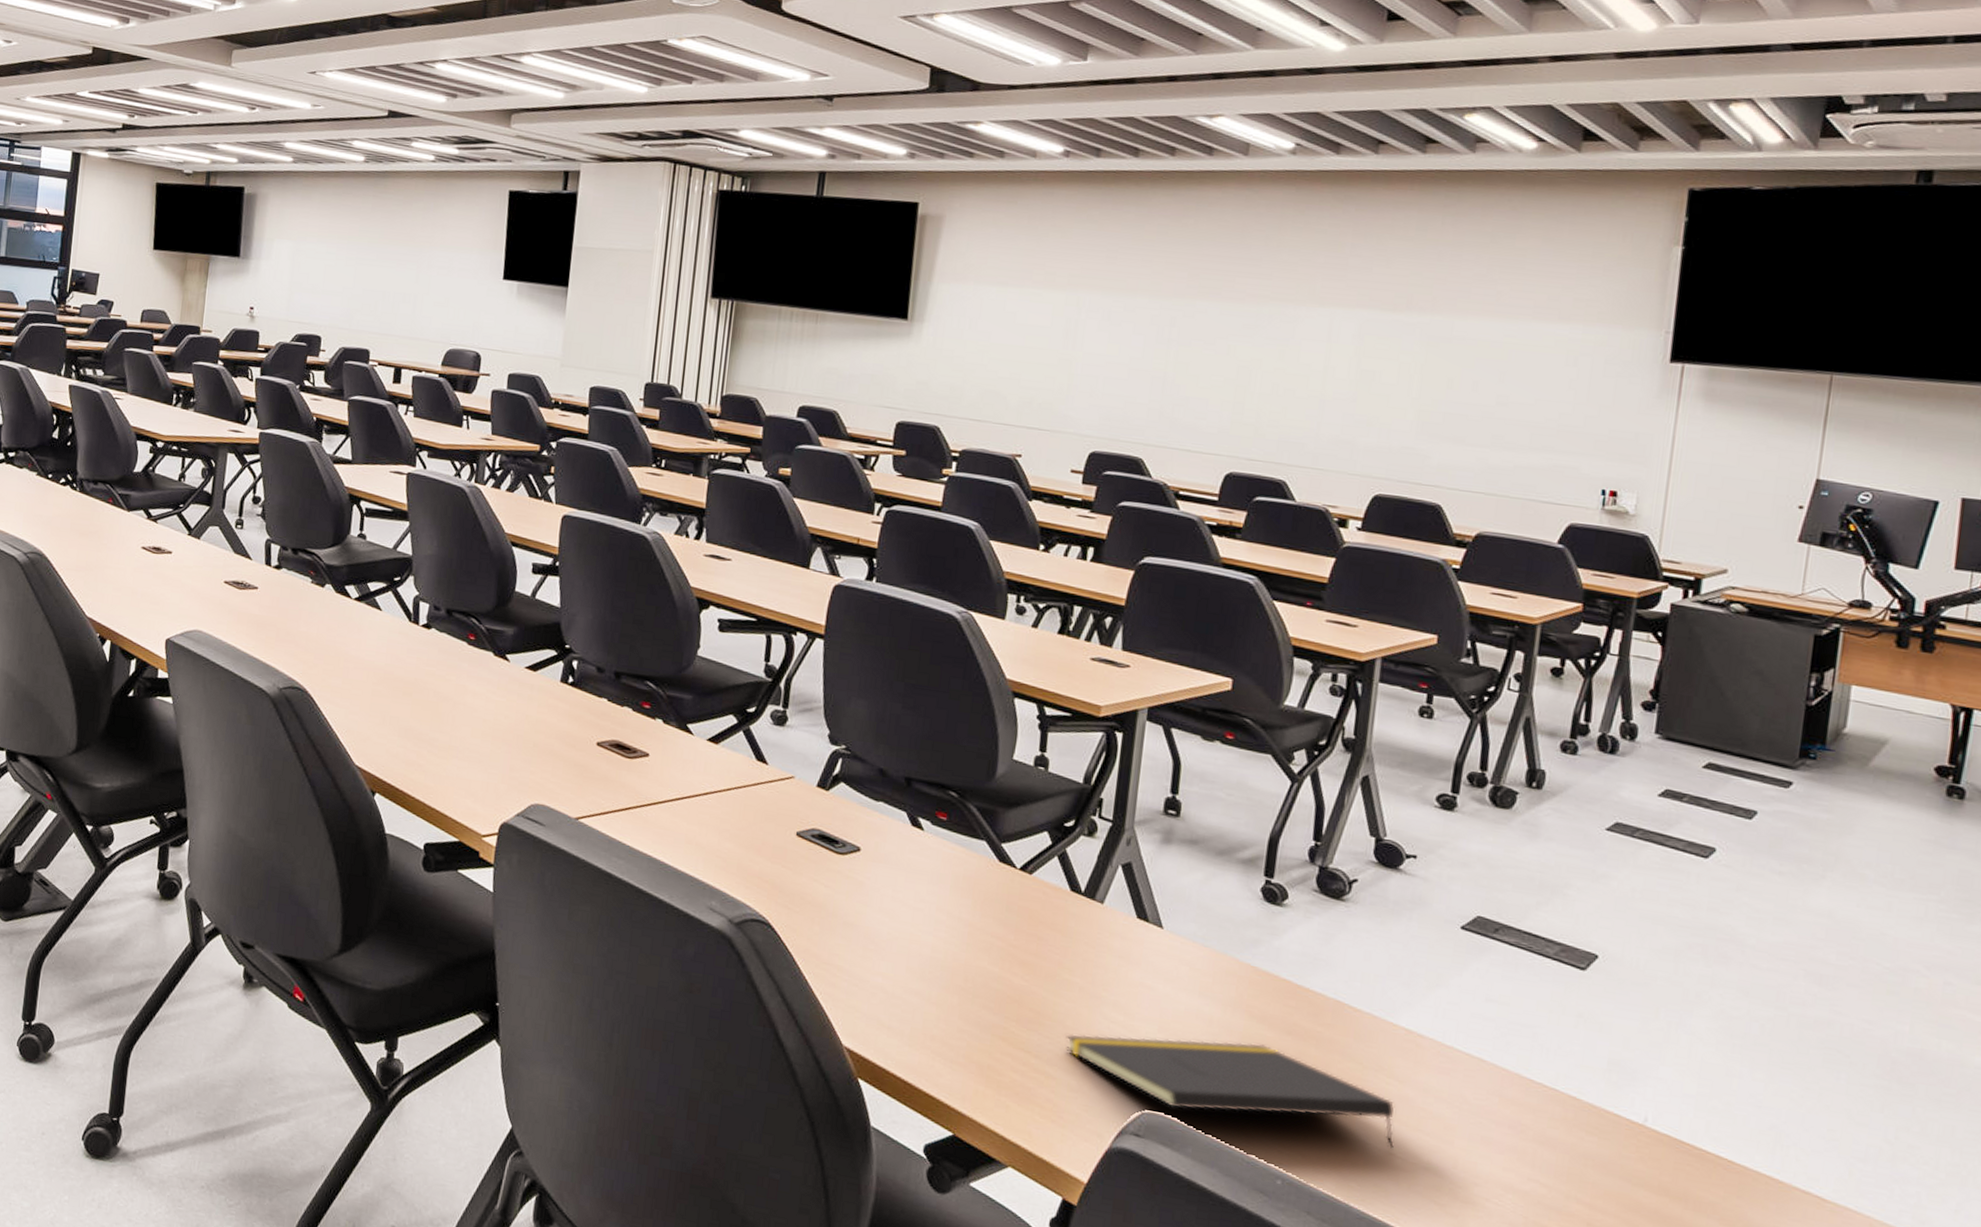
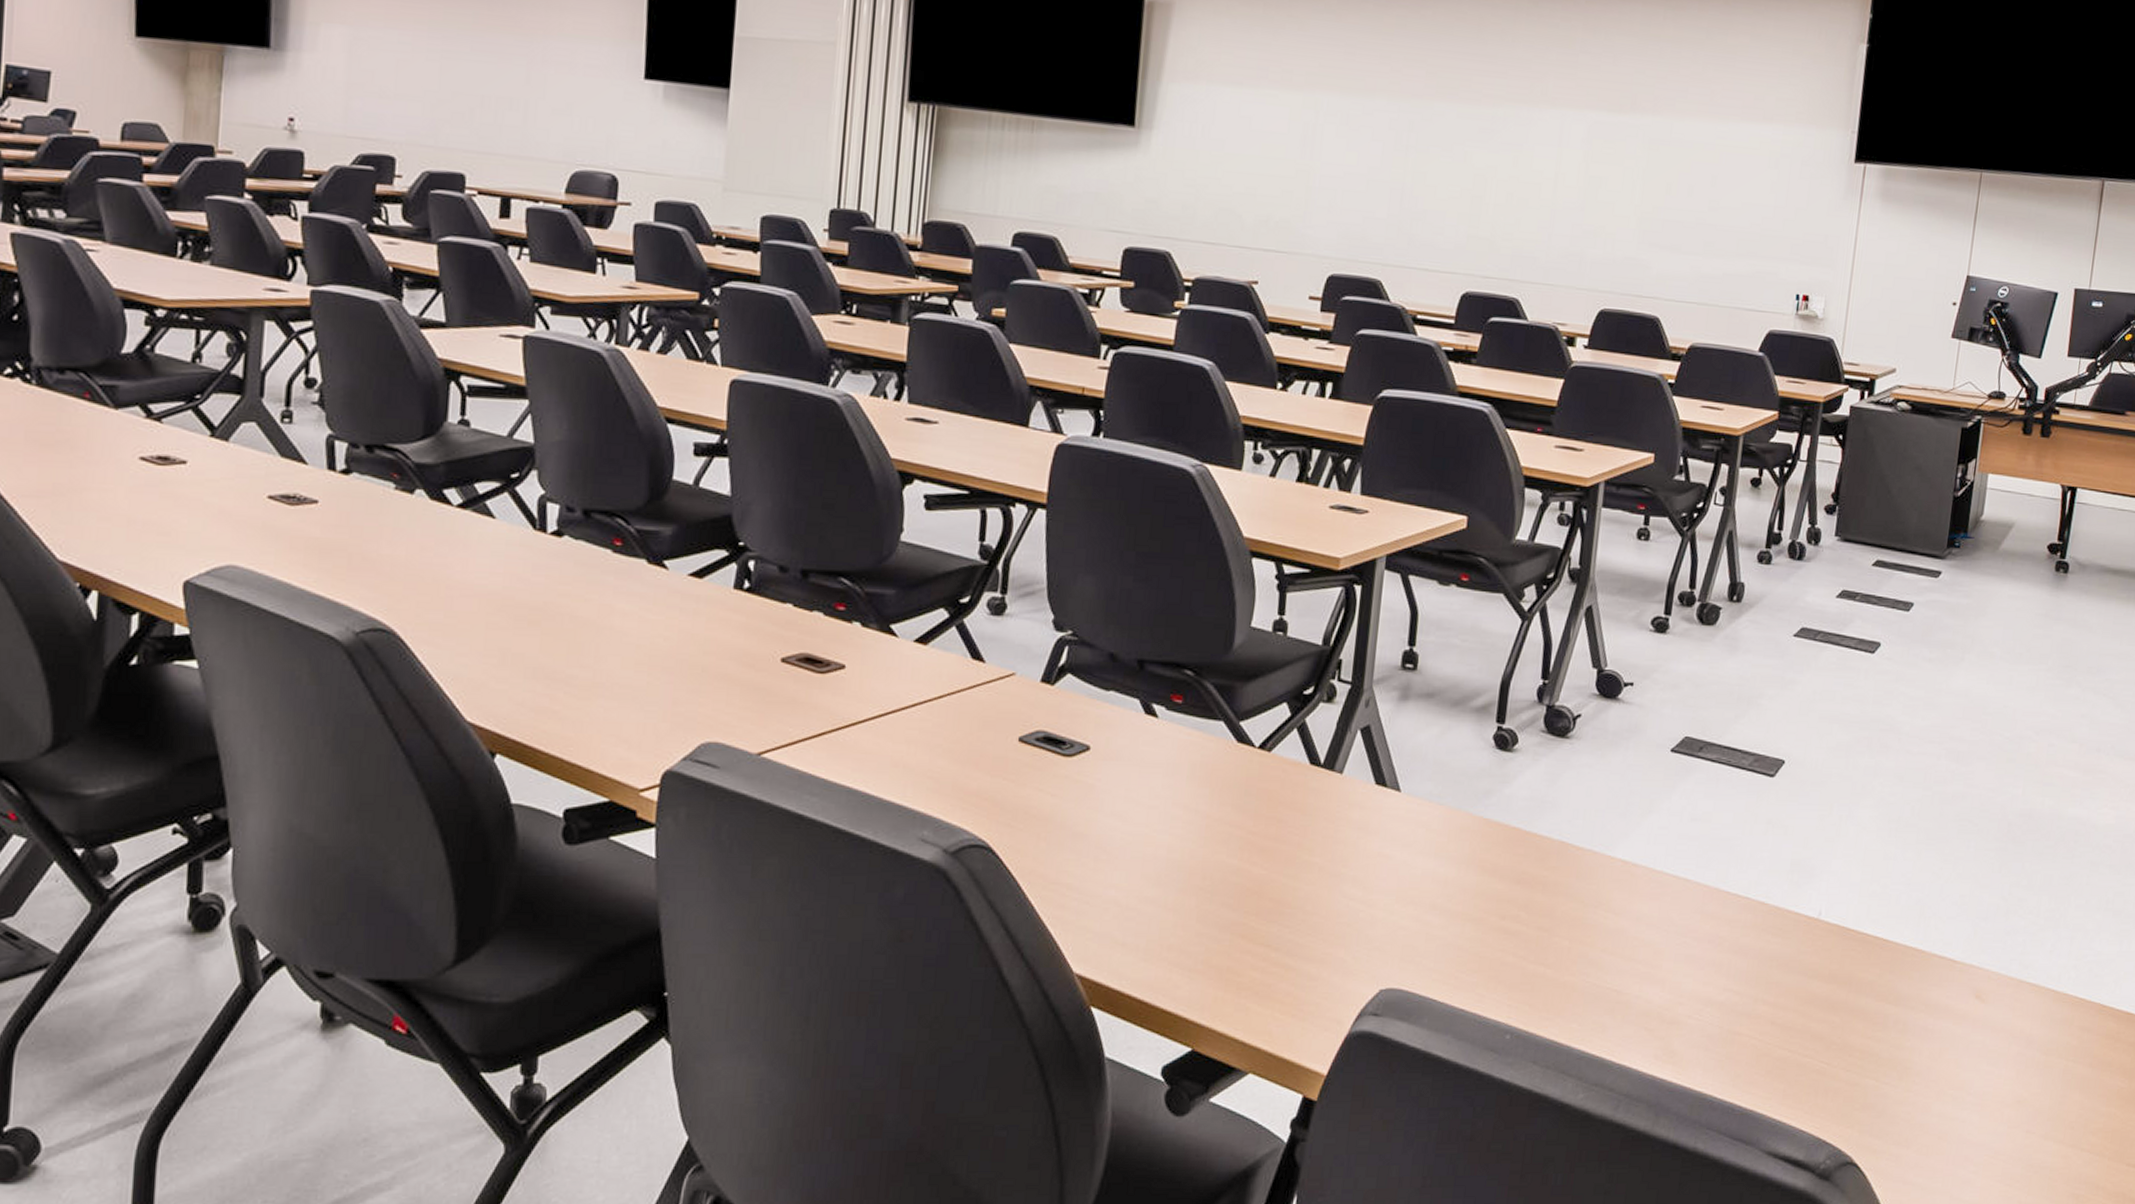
notepad: present [1065,1034,1395,1149] -> none [1305,898,1612,983]

